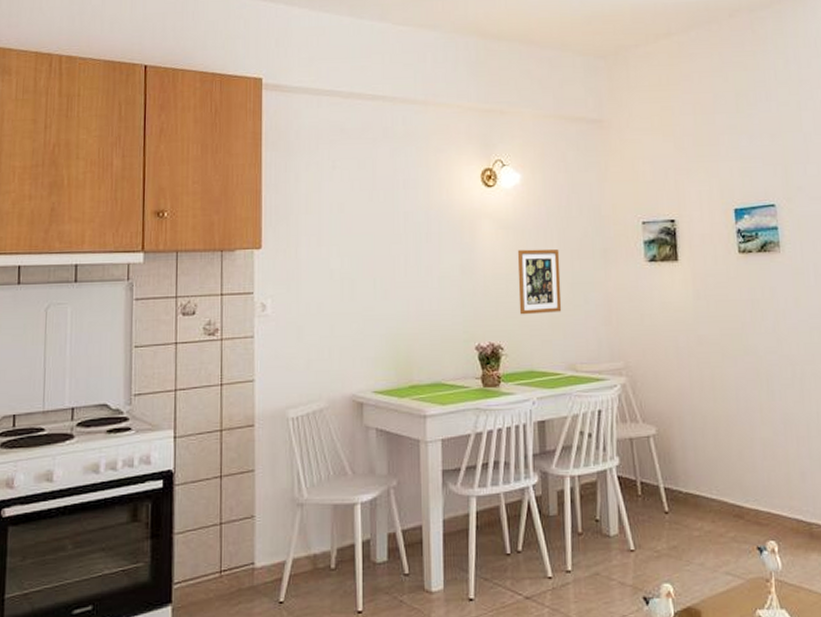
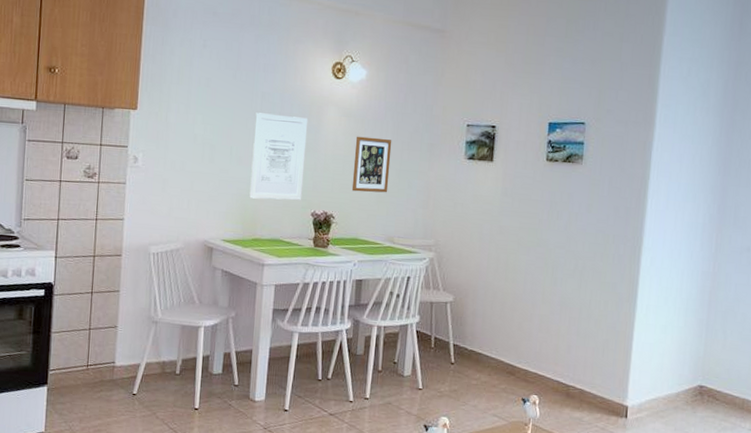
wall art: none [399,235,461,337] -> present [249,112,308,200]

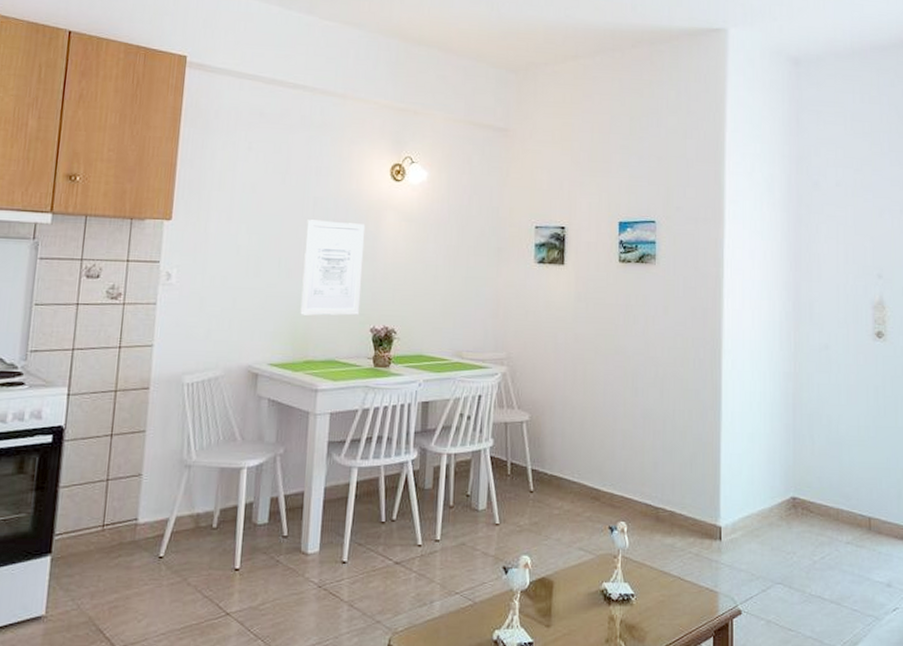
picture frame: present [351,136,392,193] -> none [414,242,457,303]

